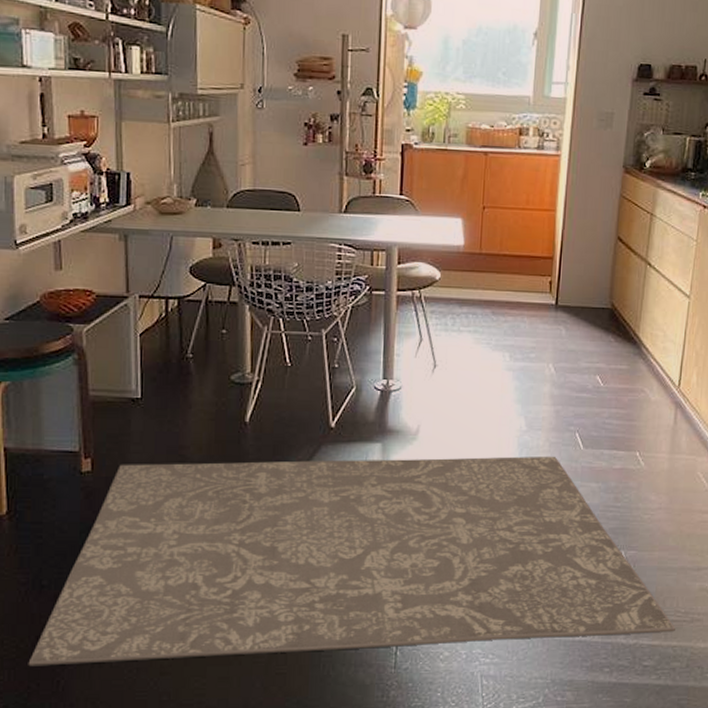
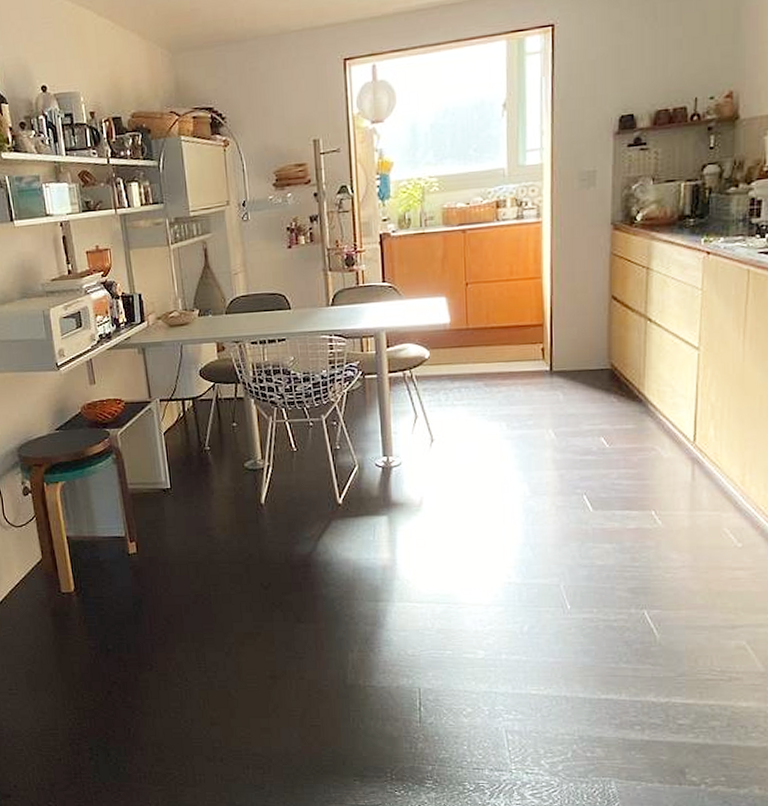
rug: present [28,456,675,667] -> none [104,519,711,716]

